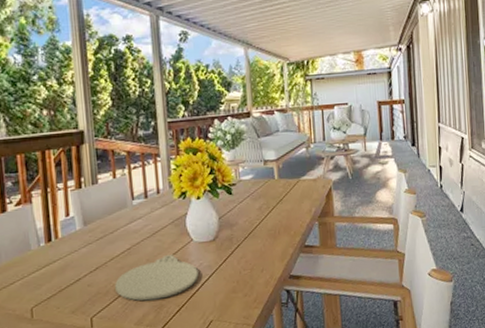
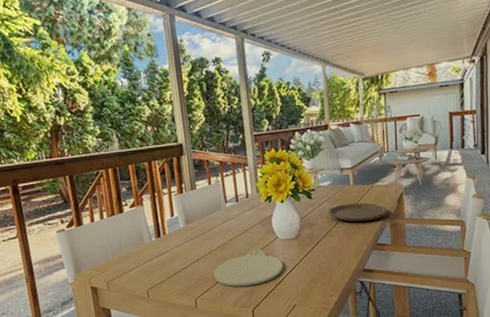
plate: none [249,198,316,221] -> present [327,202,388,222]

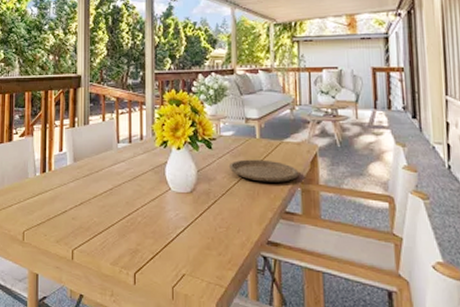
plate: present [214,249,283,287] -> none [96,201,174,243]

